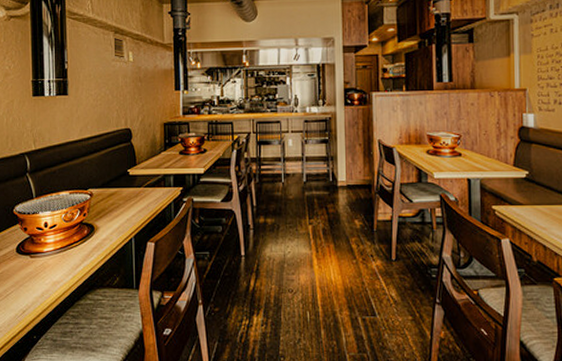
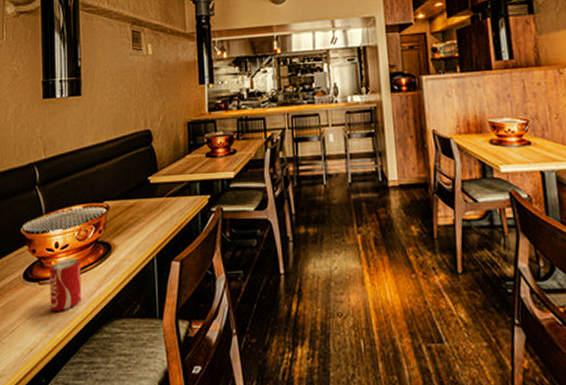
beverage can: none [40,236,68,280] -> present [50,258,82,311]

